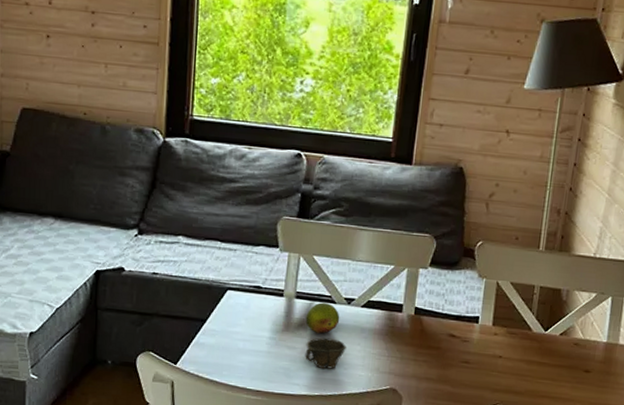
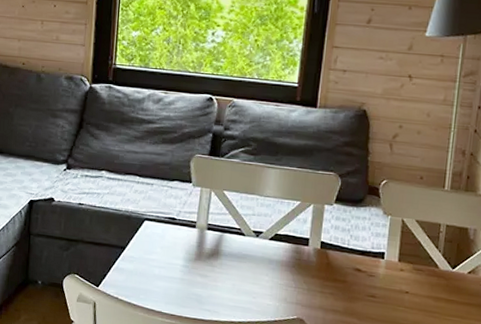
fruit: present [305,302,340,334] -> none [216,234,249,264]
cup: present [305,337,346,369] -> none [216,267,255,297]

